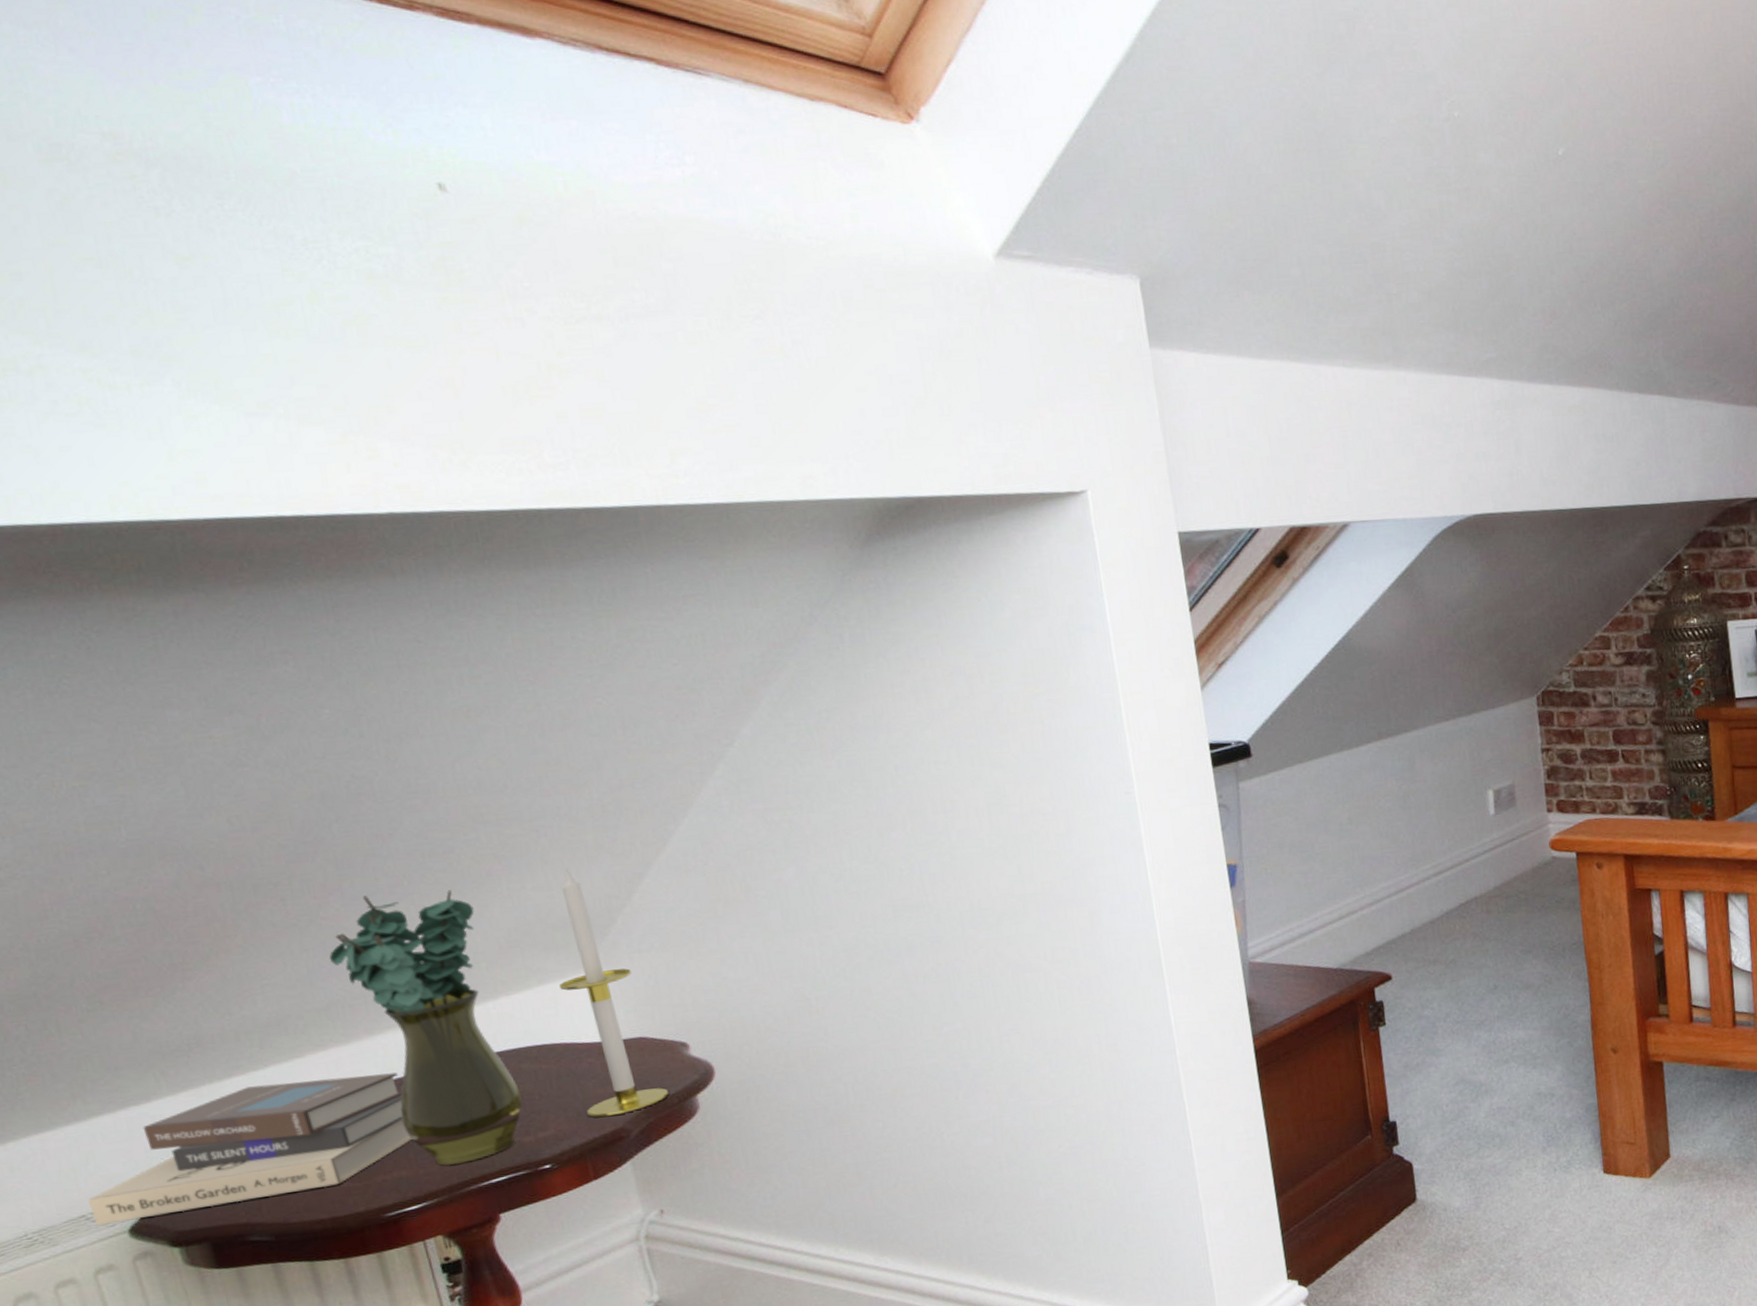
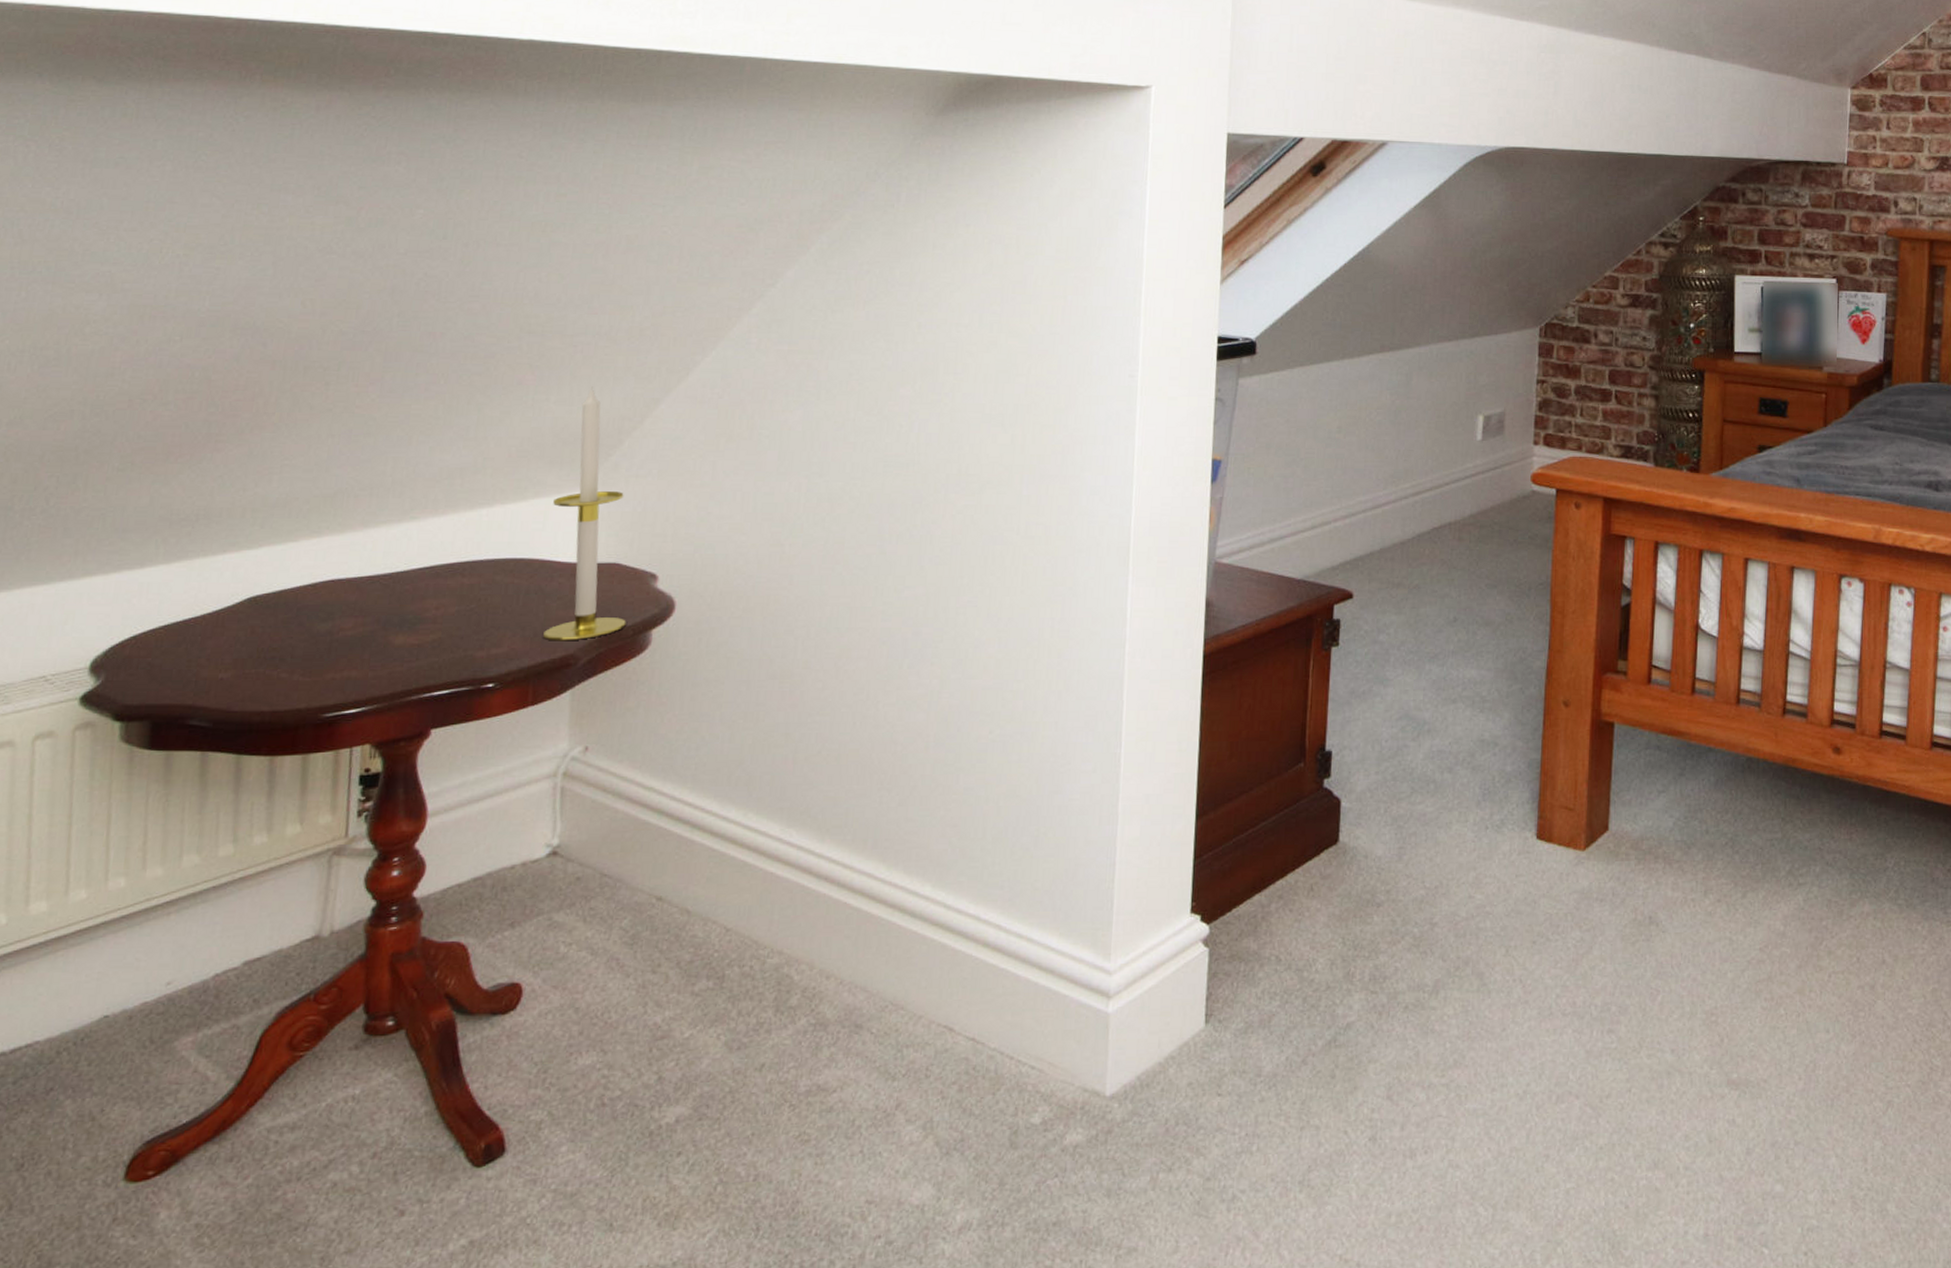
books: present [88,1072,412,1226] -> none [52,565,380,689]
vase: present [328,890,524,1166] -> none [351,390,497,671]

